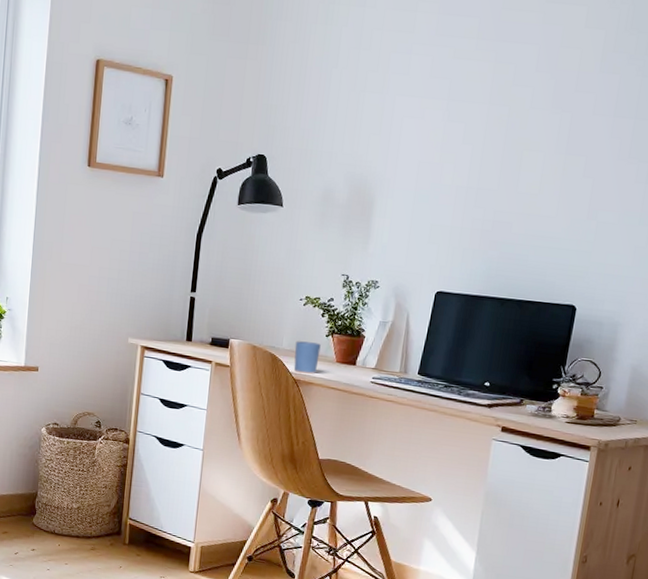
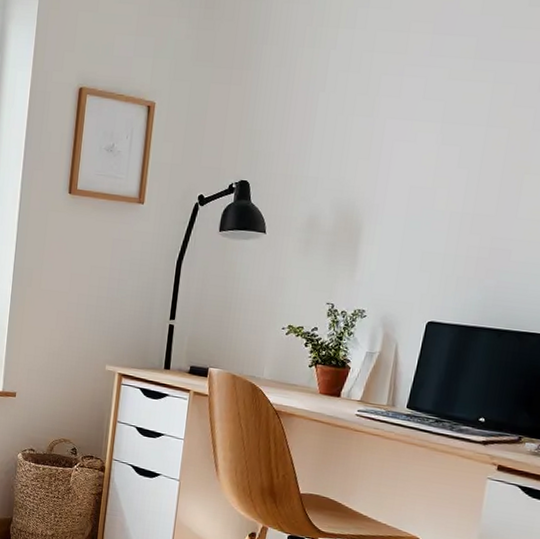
mug: present [293,341,321,375] -> none [274,371,304,406]

